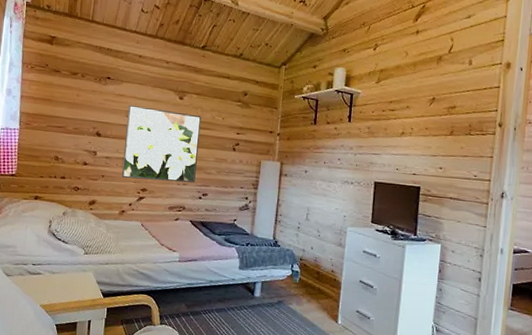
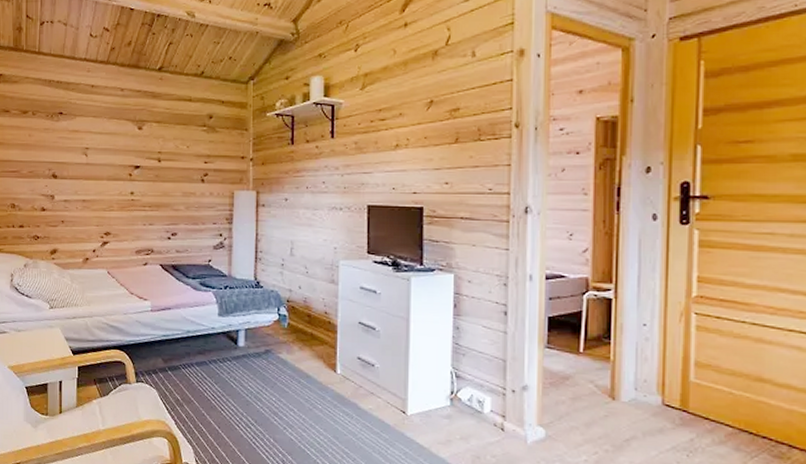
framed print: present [122,104,202,183] -> none [83,140,164,223]

